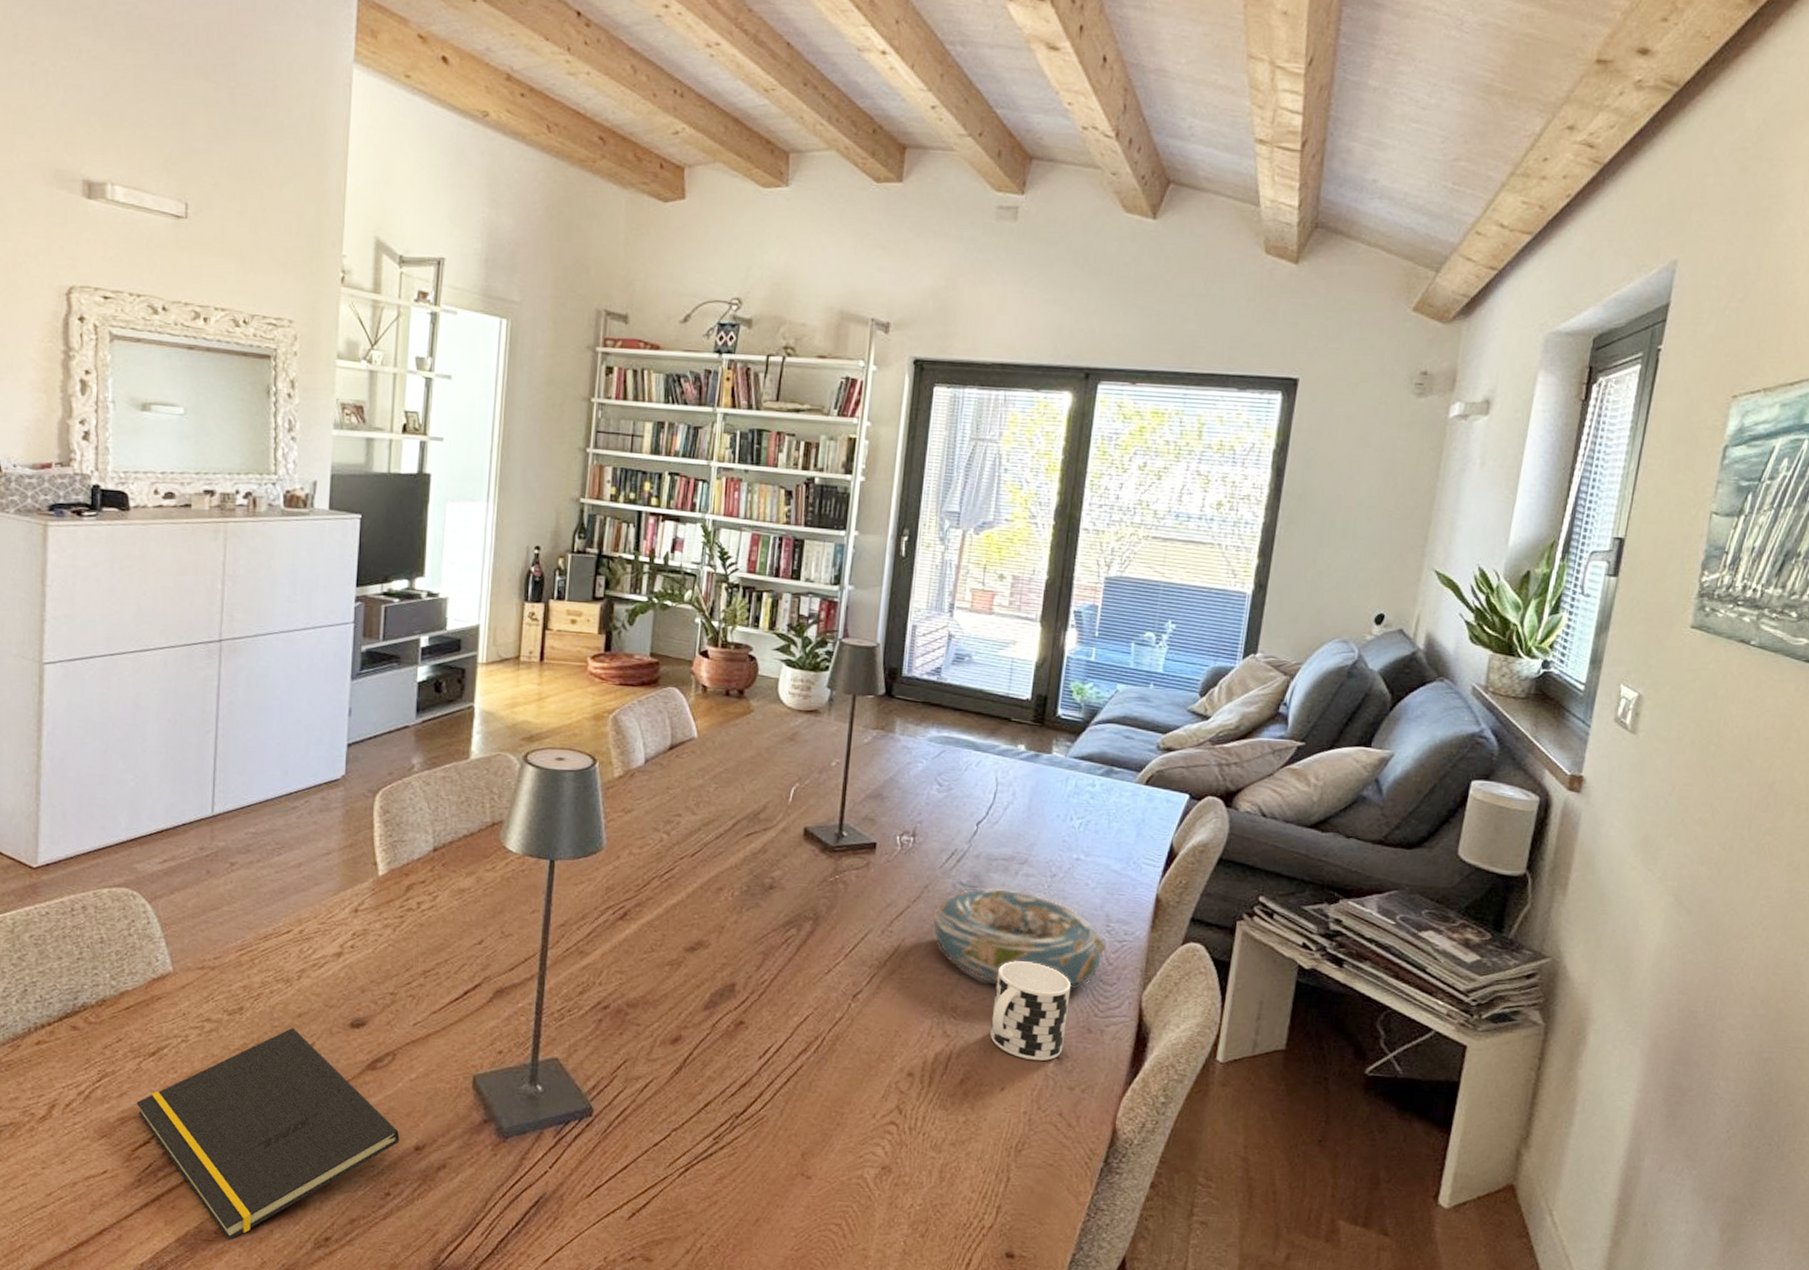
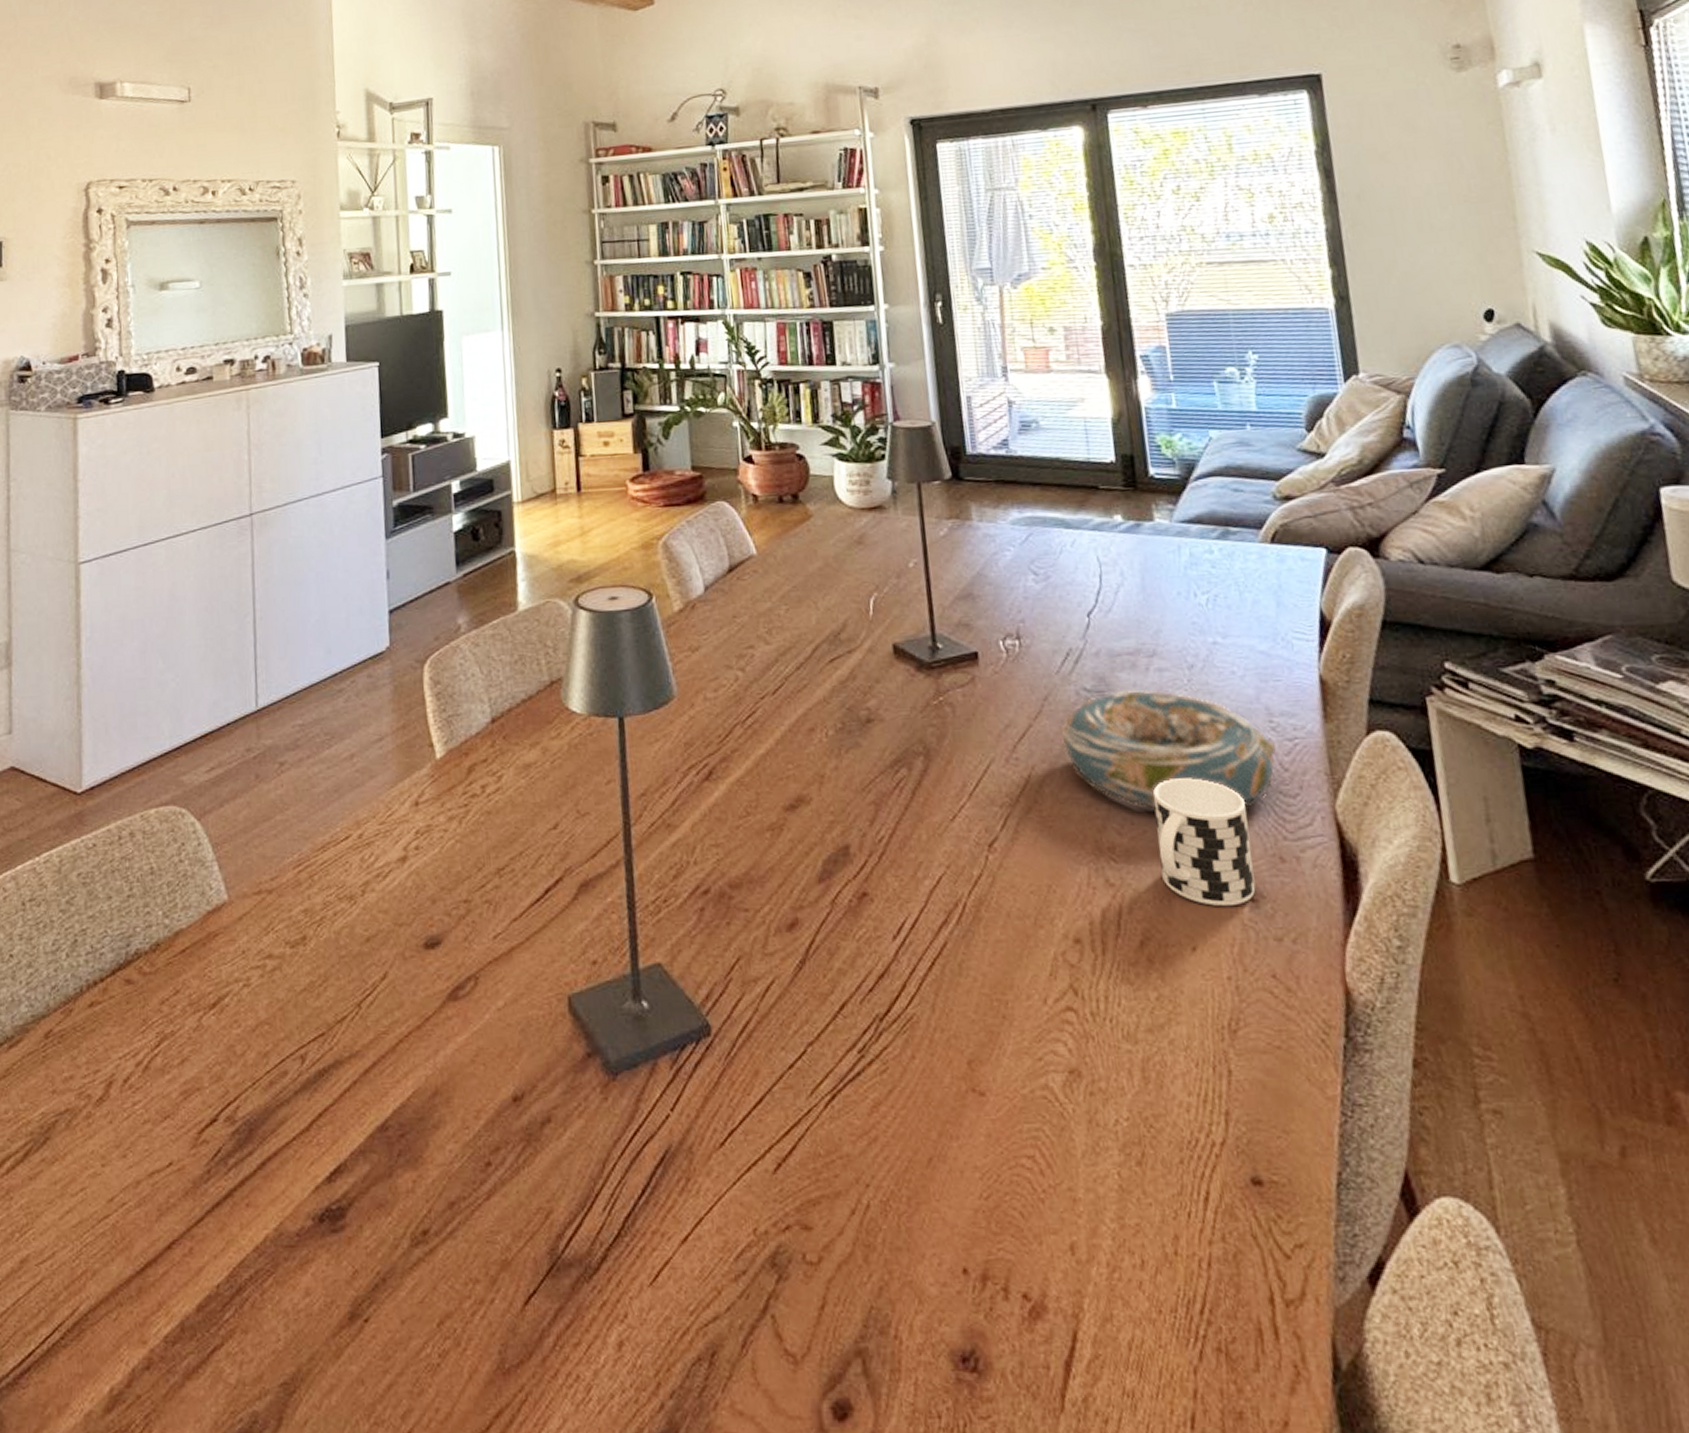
notepad: present [136,1027,400,1240] -> none [199,955,495,1244]

